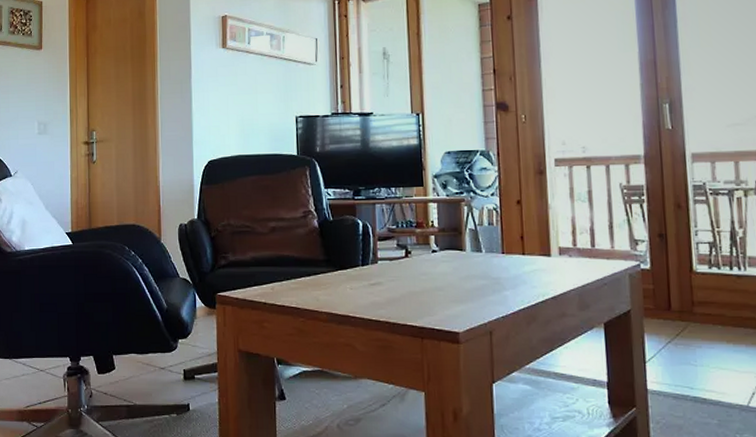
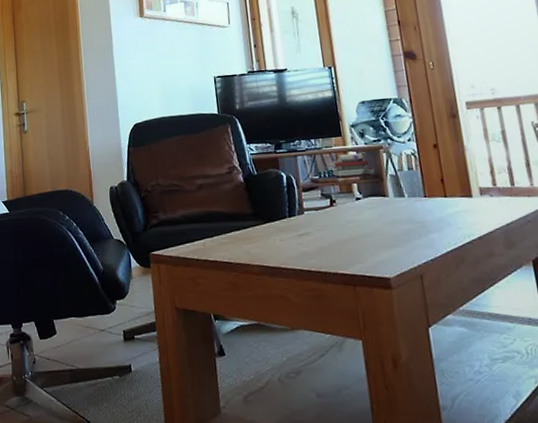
books: none [408,204,454,229] -> present [329,152,375,178]

